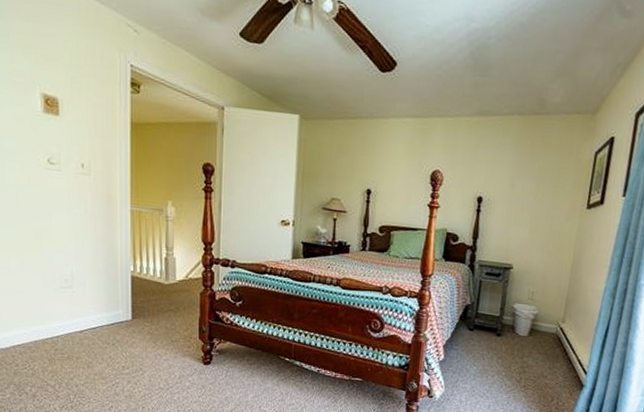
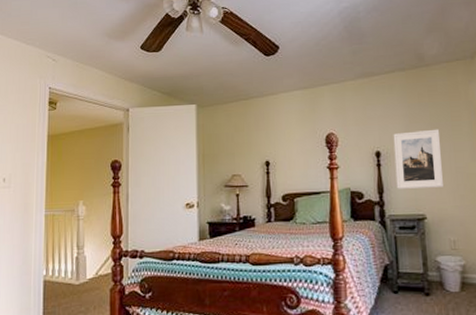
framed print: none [491,181,544,241] -> present [393,129,443,189]

